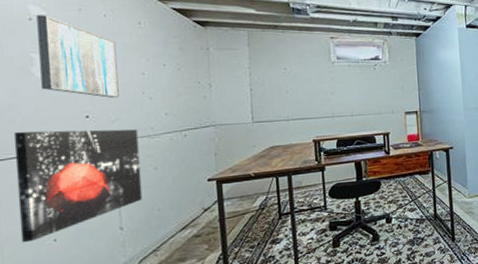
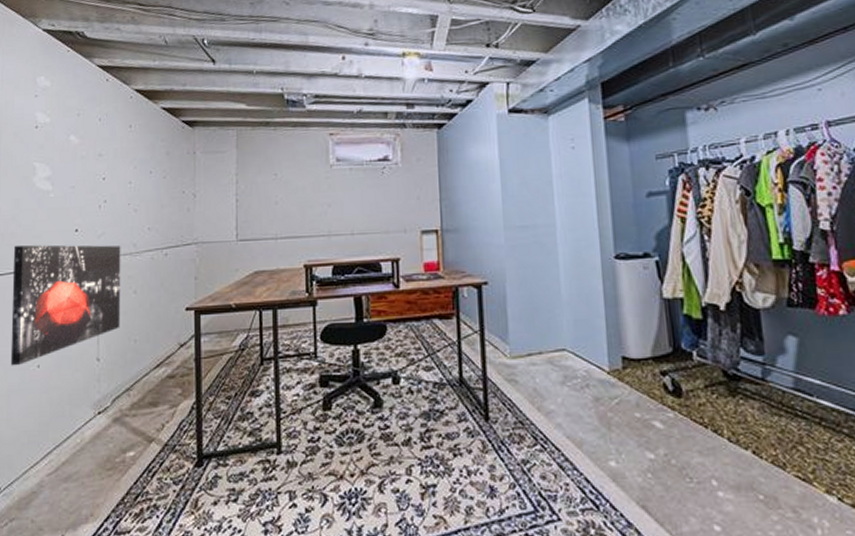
wall art: present [36,15,119,99] -> none [40,122,107,211]

